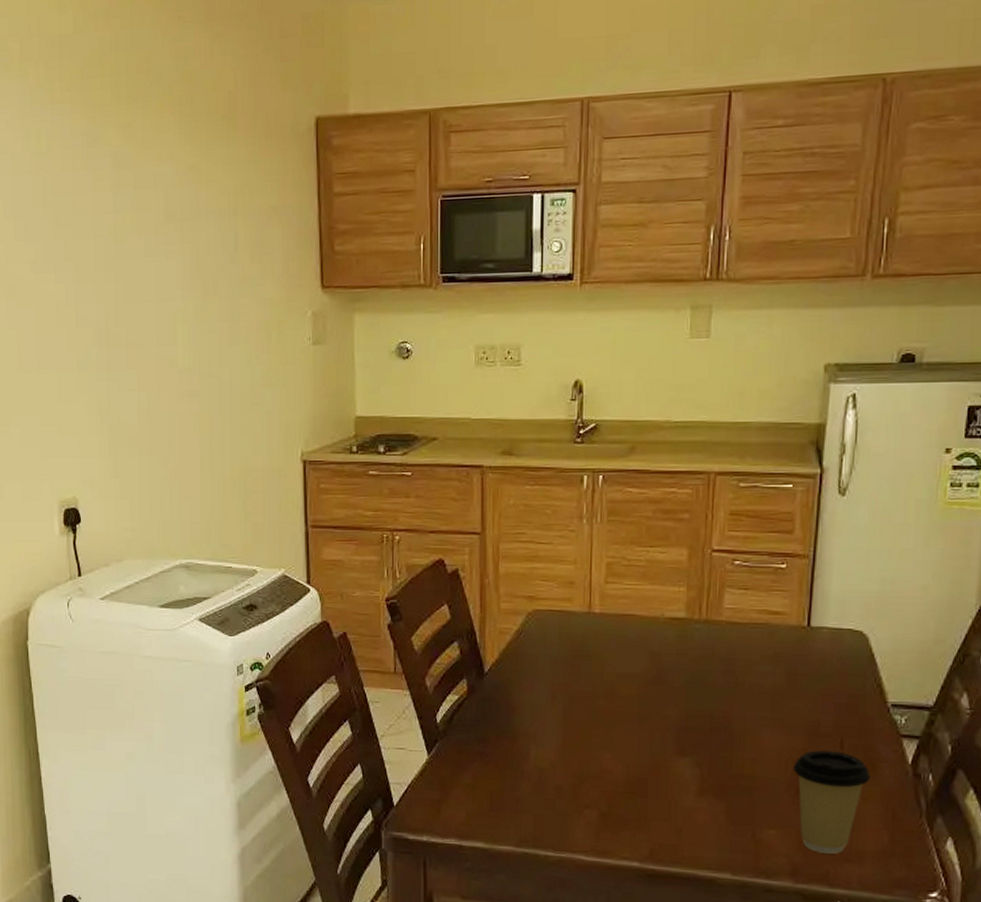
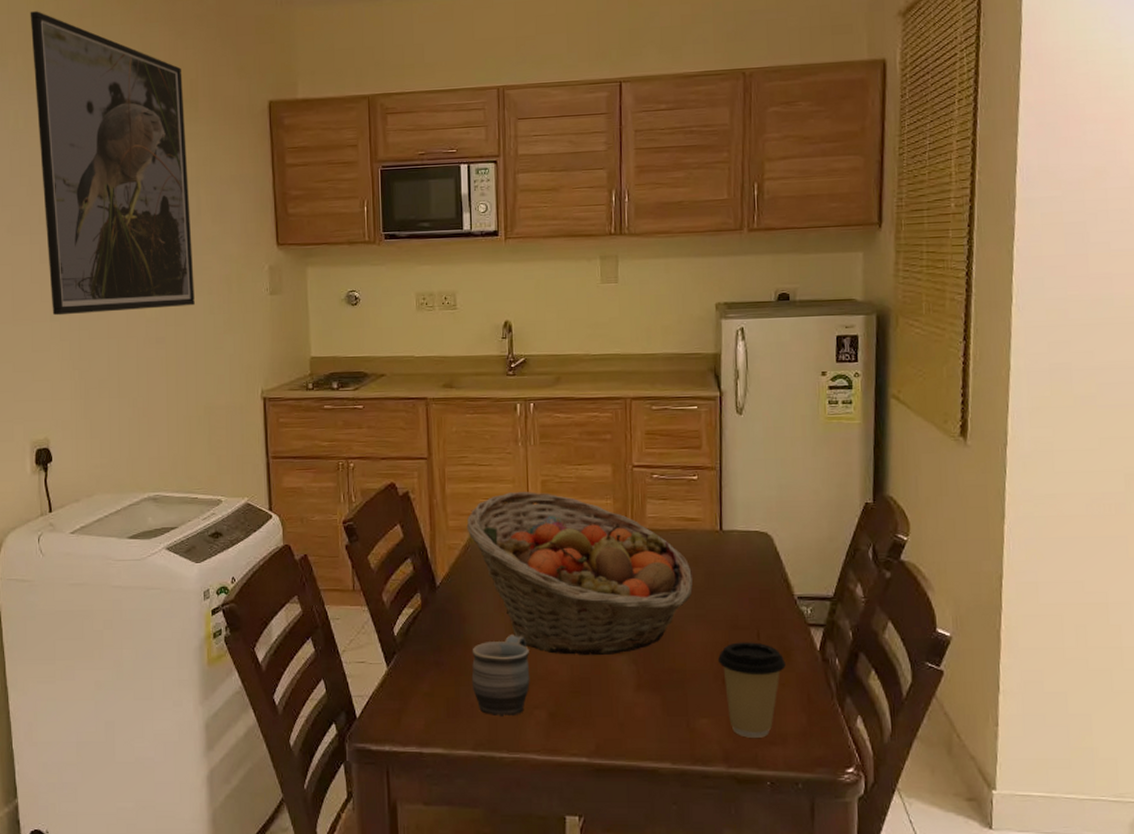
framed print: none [51,10,231,364] -> present [30,11,195,316]
mug: none [518,729,582,815] -> present [471,635,530,717]
fruit basket: none [520,574,771,756] -> present [466,492,693,656]

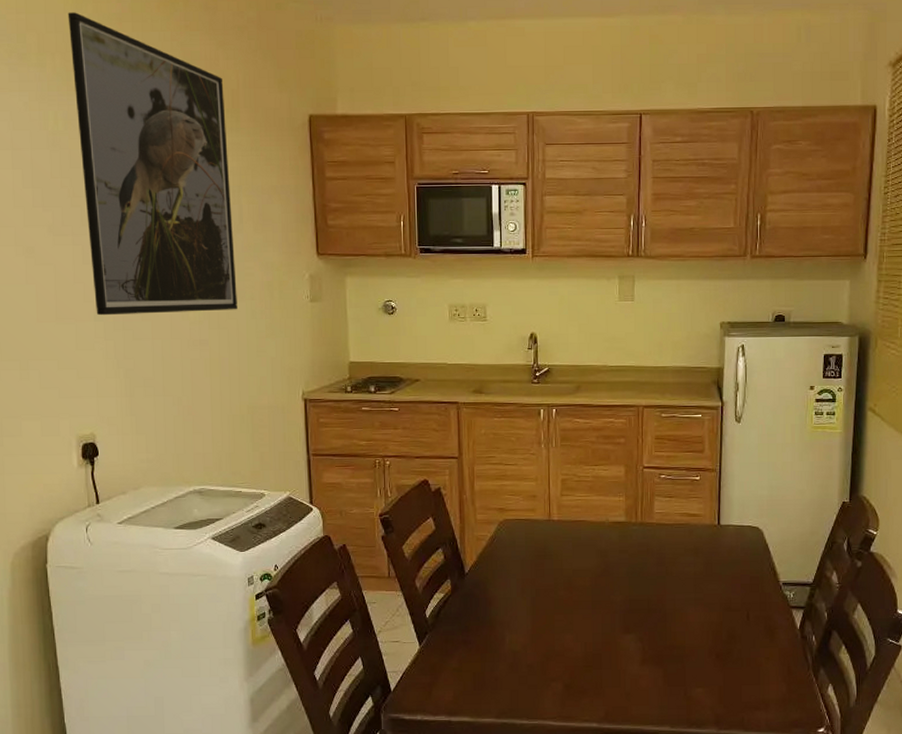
fruit basket: present [466,492,693,656] -> none [493,489,693,635]
mug: present [471,635,530,717] -> none [496,617,548,689]
coffee cup: present [717,642,786,738] -> none [712,622,770,704]

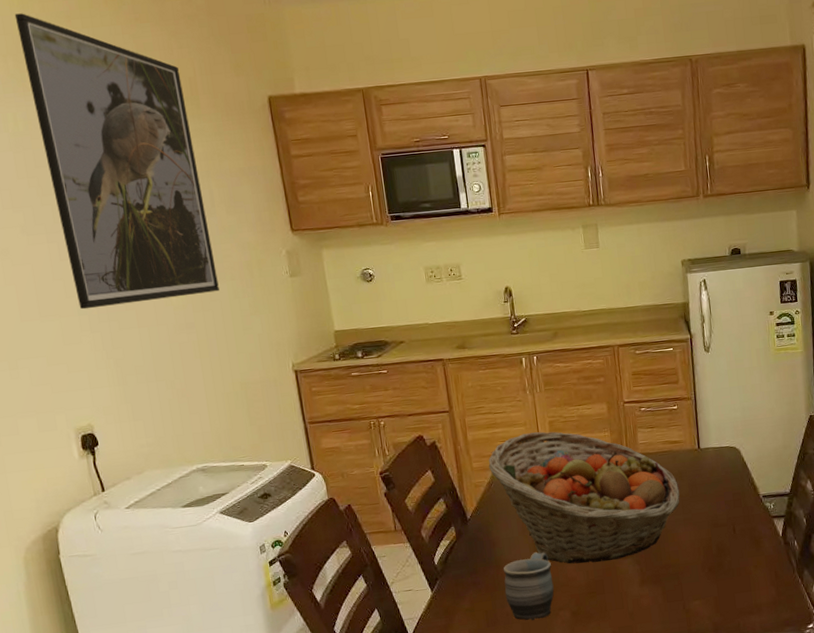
fruit basket: none [493,489,693,635] -> present [488,431,680,564]
mug: none [496,617,548,689] -> present [504,552,554,621]

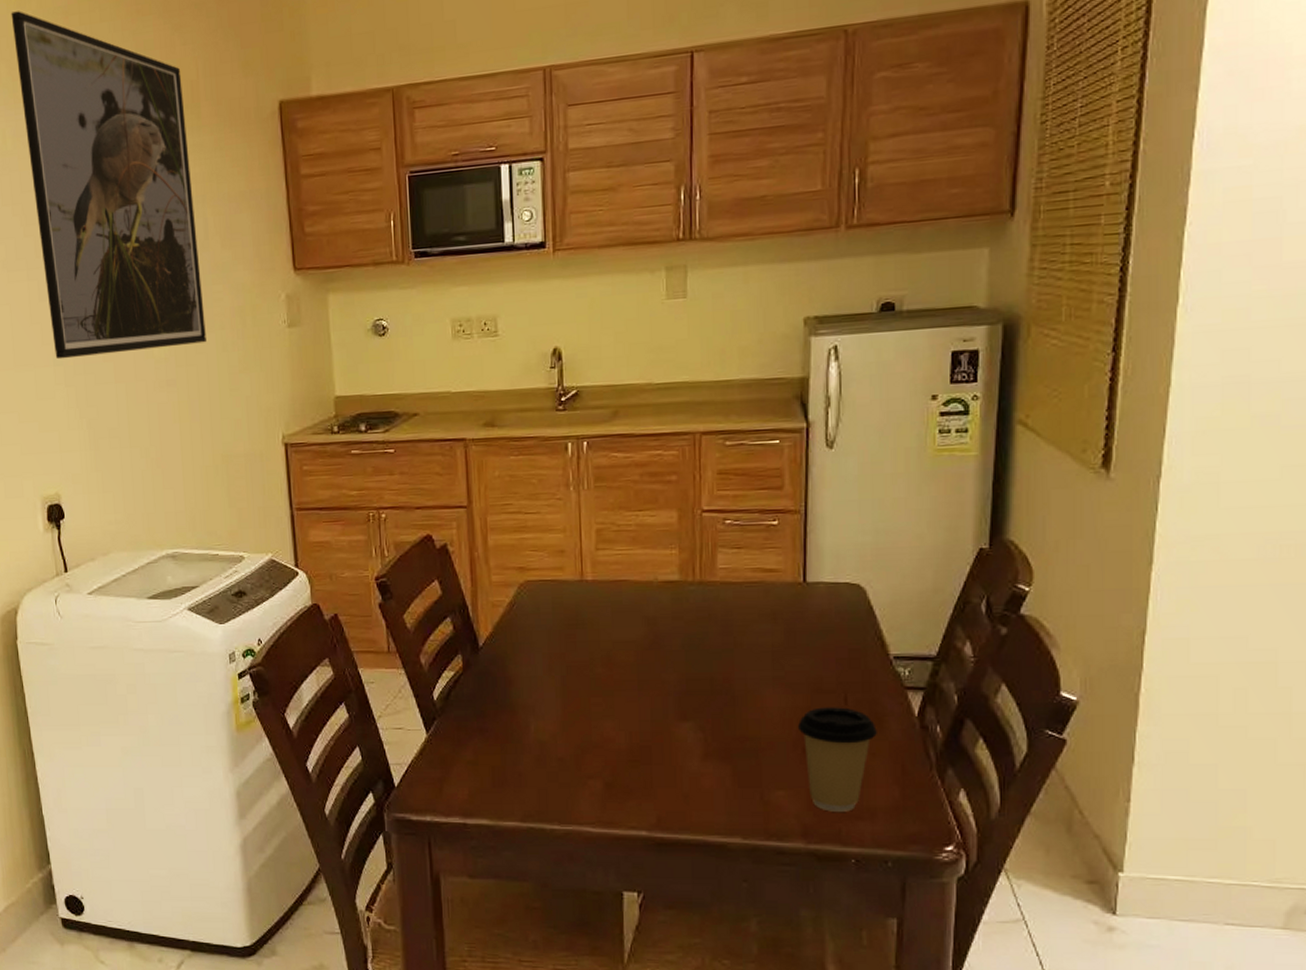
fruit basket: present [488,431,680,564] -> none [511,542,770,723]
mug: present [504,552,554,621] -> none [519,699,584,787]
coffee cup: none [703,535,757,612] -> present [797,707,877,812]

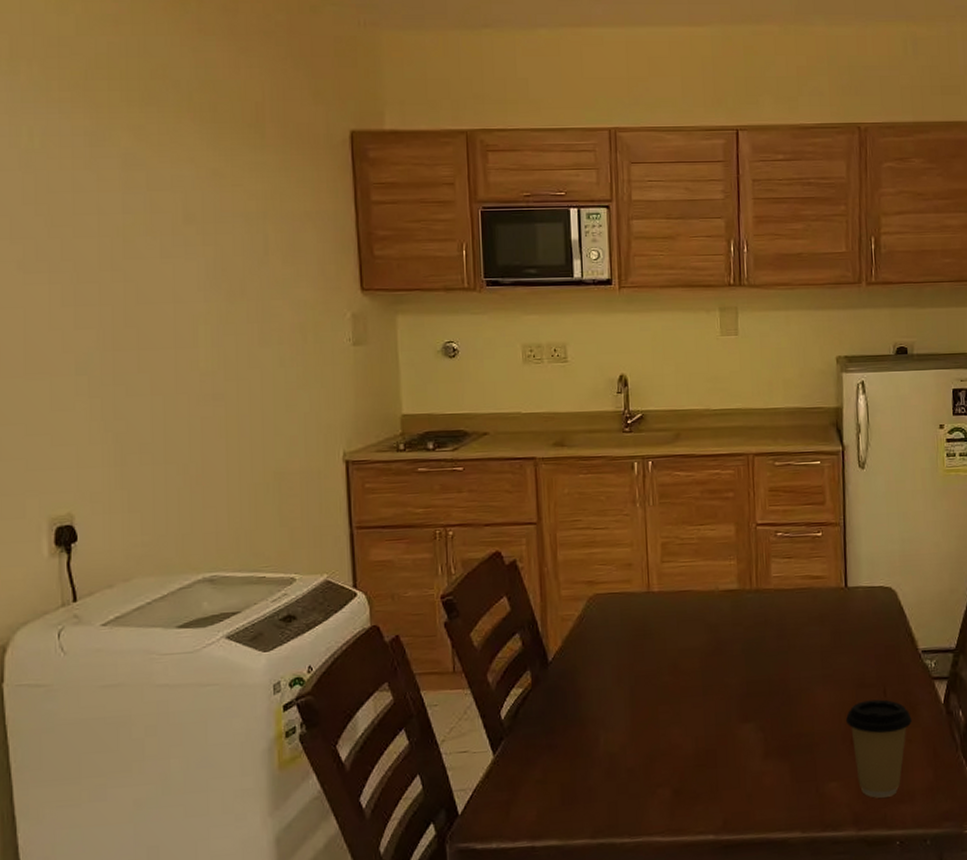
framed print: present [11,11,206,360] -> none [49,12,261,369]

